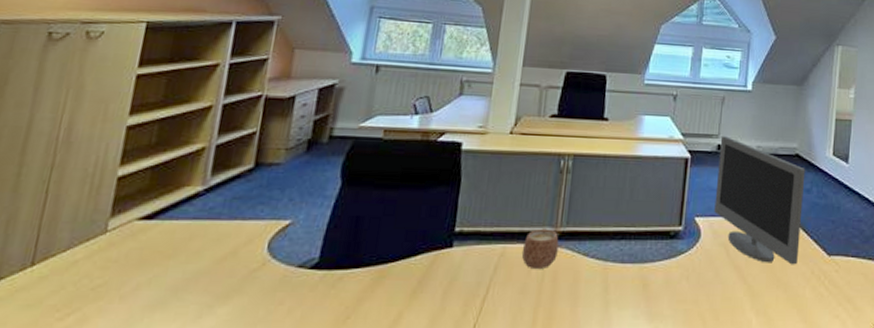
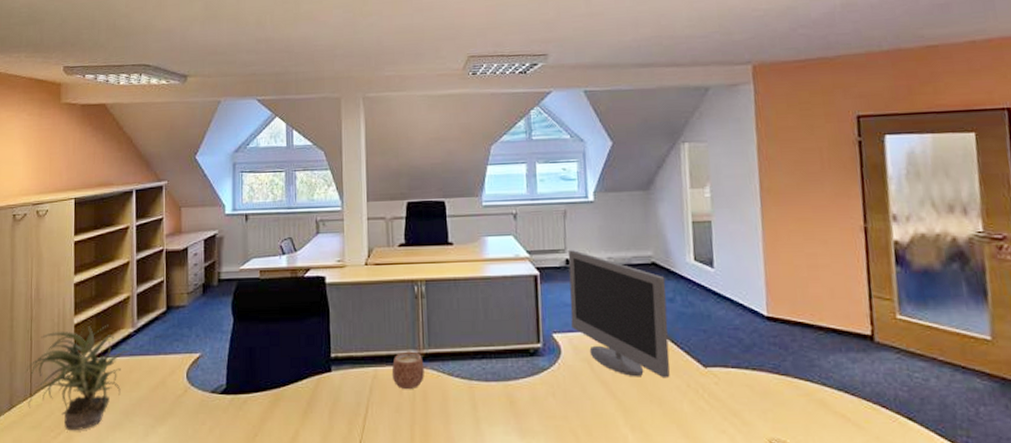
potted plant: none [25,179,199,311] -> present [24,324,133,431]

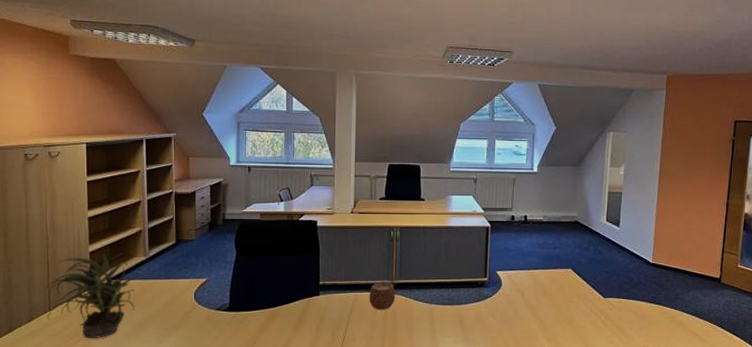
monitor: present [567,250,670,379] -> none [511,209,584,305]

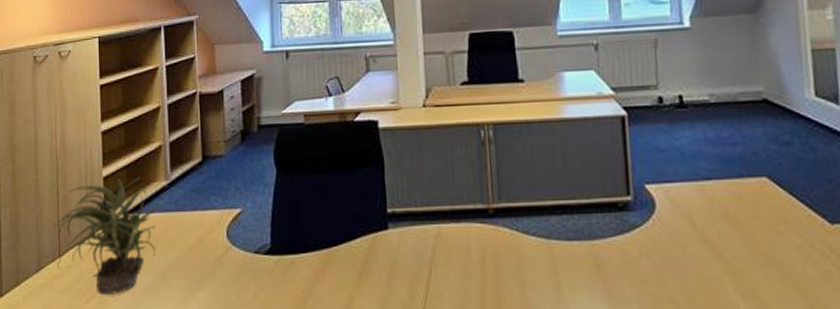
mug: present [369,281,395,309] -> none [457,206,495,249]

